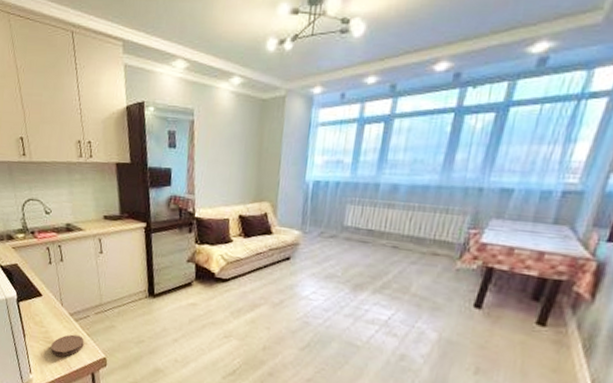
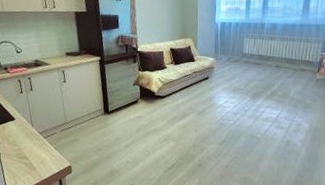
coaster: present [50,334,84,357] -> none [23,149,52,168]

